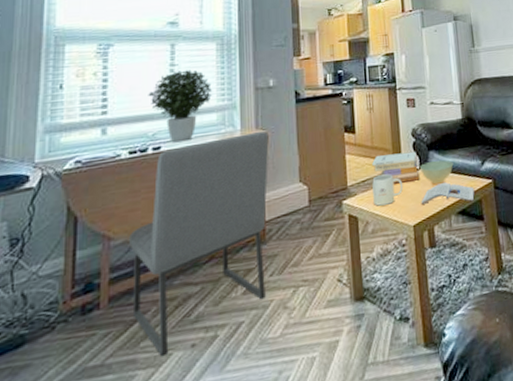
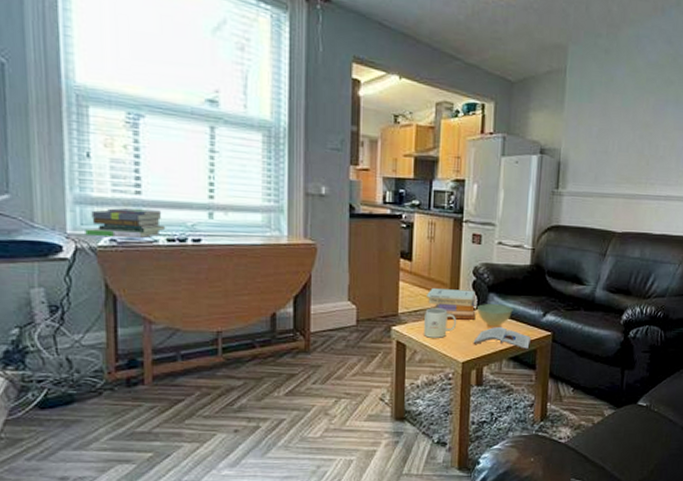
books: none [52,126,129,161] -> present [85,208,166,238]
chair: present [129,131,269,356] -> none [171,241,318,434]
potted plant: present [148,70,212,143] -> none [185,159,257,238]

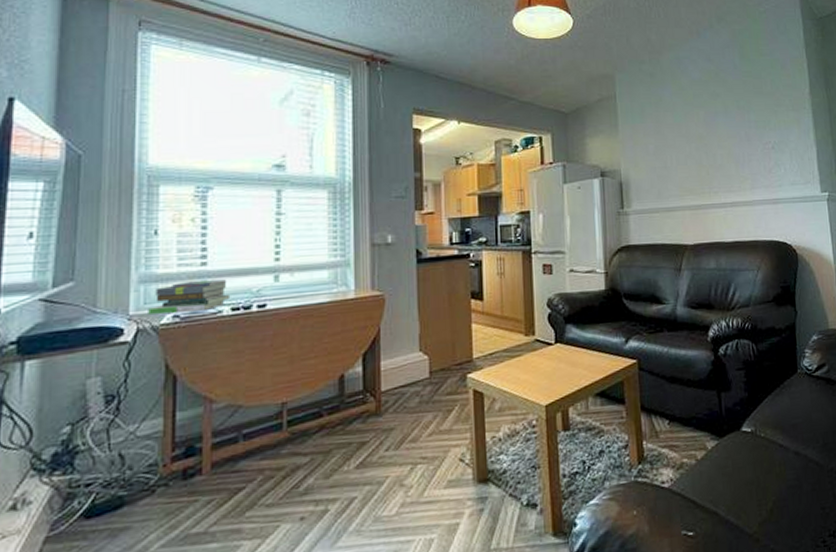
mug: present [424,308,457,338] -> none [501,347,536,382]
books: present [427,287,476,320] -> none [501,323,555,359]
magazine: present [473,327,532,350] -> none [555,360,617,383]
bowl: present [477,304,513,328] -> none [555,335,593,363]

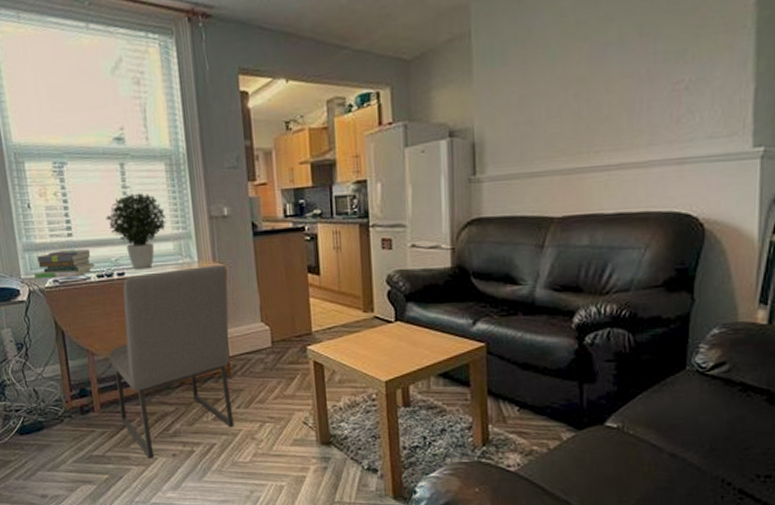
chair: none [233,293,386,527] -> present [109,265,234,458]
potted plant: none [252,220,323,301] -> present [105,193,166,270]

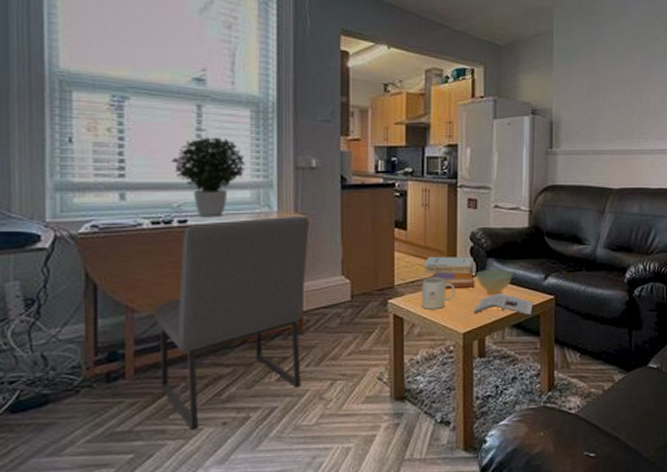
books: present [34,249,95,278] -> none [65,193,151,222]
books: none [339,301,395,335] -> present [423,256,475,289]
mug: none [339,323,375,356] -> present [422,277,456,309]
magazine: none [395,340,462,365] -> present [473,293,534,316]
bowl: none [396,315,437,342] -> present [476,270,513,295]

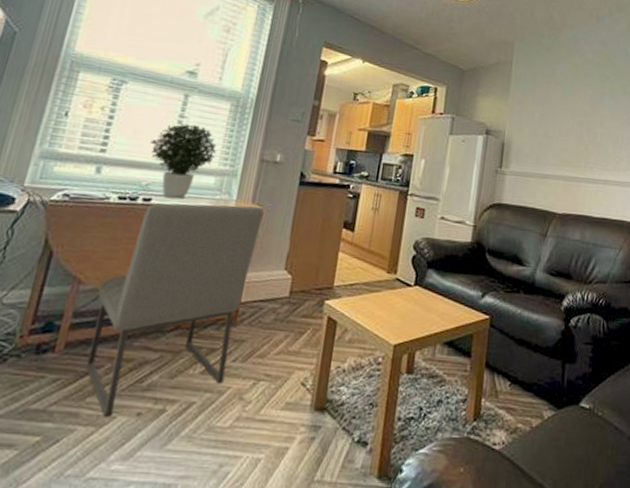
mug: present [422,277,456,309] -> none [357,282,393,316]
books: present [423,256,475,289] -> none [364,260,414,298]
magazine: present [473,293,534,316] -> none [407,306,469,335]
bowl: present [476,270,513,295] -> none [414,281,451,308]

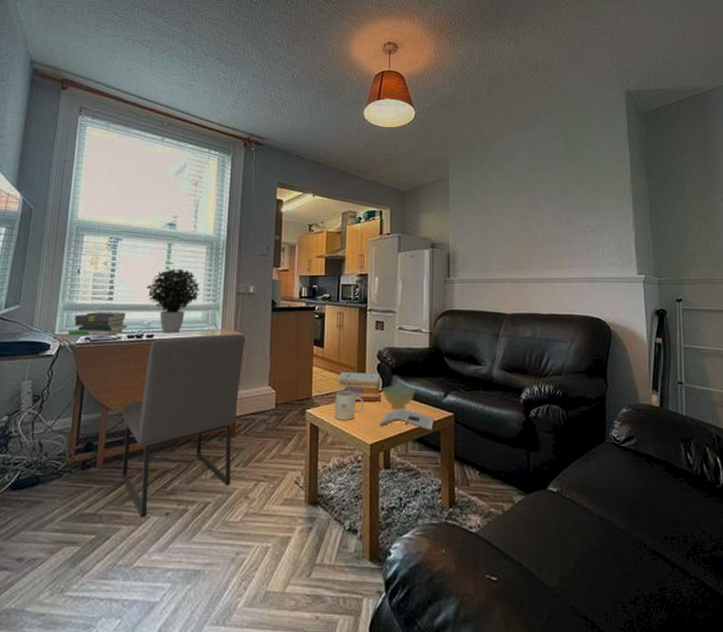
books: none [41,164,121,195] -> present [68,312,128,335]
mug: none [357,282,393,316] -> present [335,391,365,420]
books: none [364,260,414,298] -> present [337,371,381,402]
magazine: none [407,306,469,335] -> present [380,408,435,431]
bowl: none [414,281,451,308] -> present [383,386,416,410]

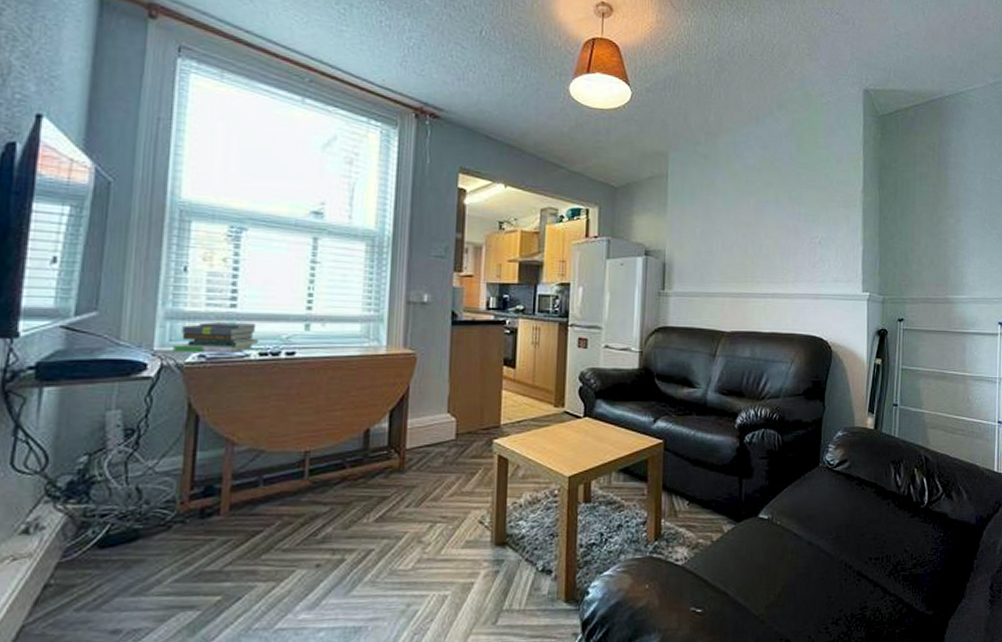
chair: present [122,334,245,517] -> none [255,351,418,571]
potted plant: present [146,269,200,333] -> none [284,269,357,350]
mug: present [335,391,365,420] -> none [528,418,563,451]
books: present [337,371,381,402] -> none [531,395,583,429]
magazine: present [380,408,435,431] -> none [580,436,642,460]
bowl: present [383,386,416,410] -> none [584,411,622,438]

